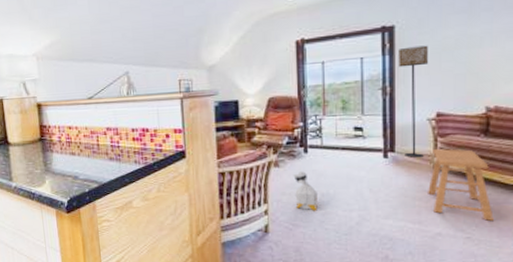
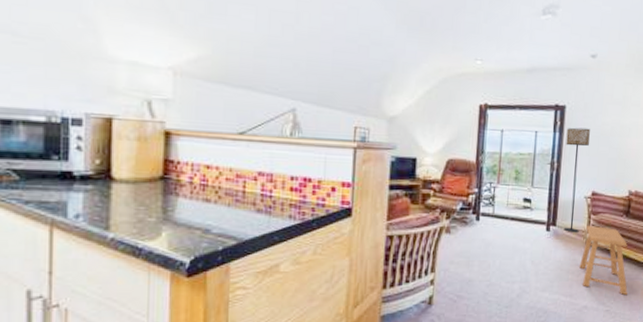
bag: present [293,171,319,211] -> none [463,240,486,282]

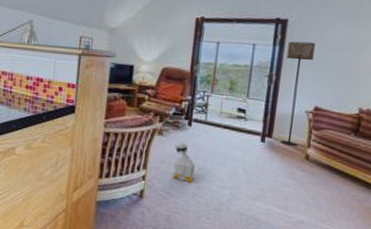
bag: none [463,240,486,282] -> present [173,143,196,183]
stool: present [579,225,628,295] -> none [296,140,355,216]

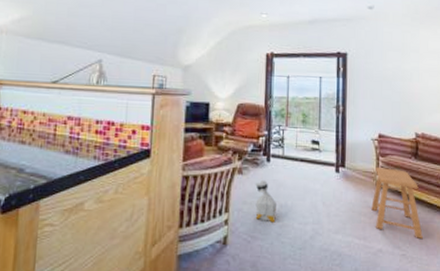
floor lamp: present [280,41,315,146] -> none [350,73,372,174]
stool: none [296,140,355,216] -> present [371,166,423,238]

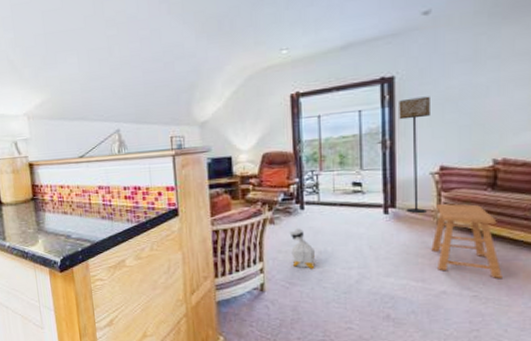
floor lamp: none [350,73,372,174] -> present [399,96,430,213]

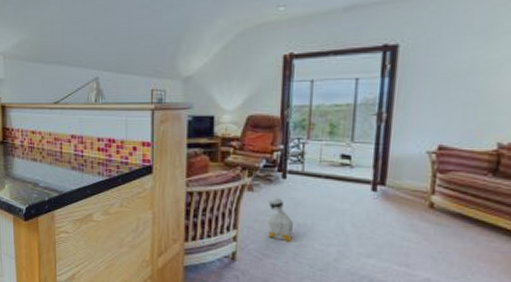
floor lamp: present [399,96,430,213] -> none [396,69,436,193]
stool: present [431,203,502,278] -> none [419,185,495,271]

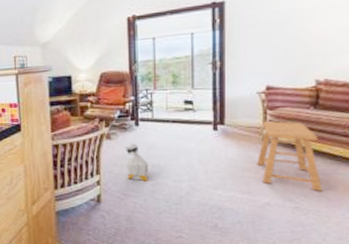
stool: none [419,185,495,271] -> present [257,120,323,191]

